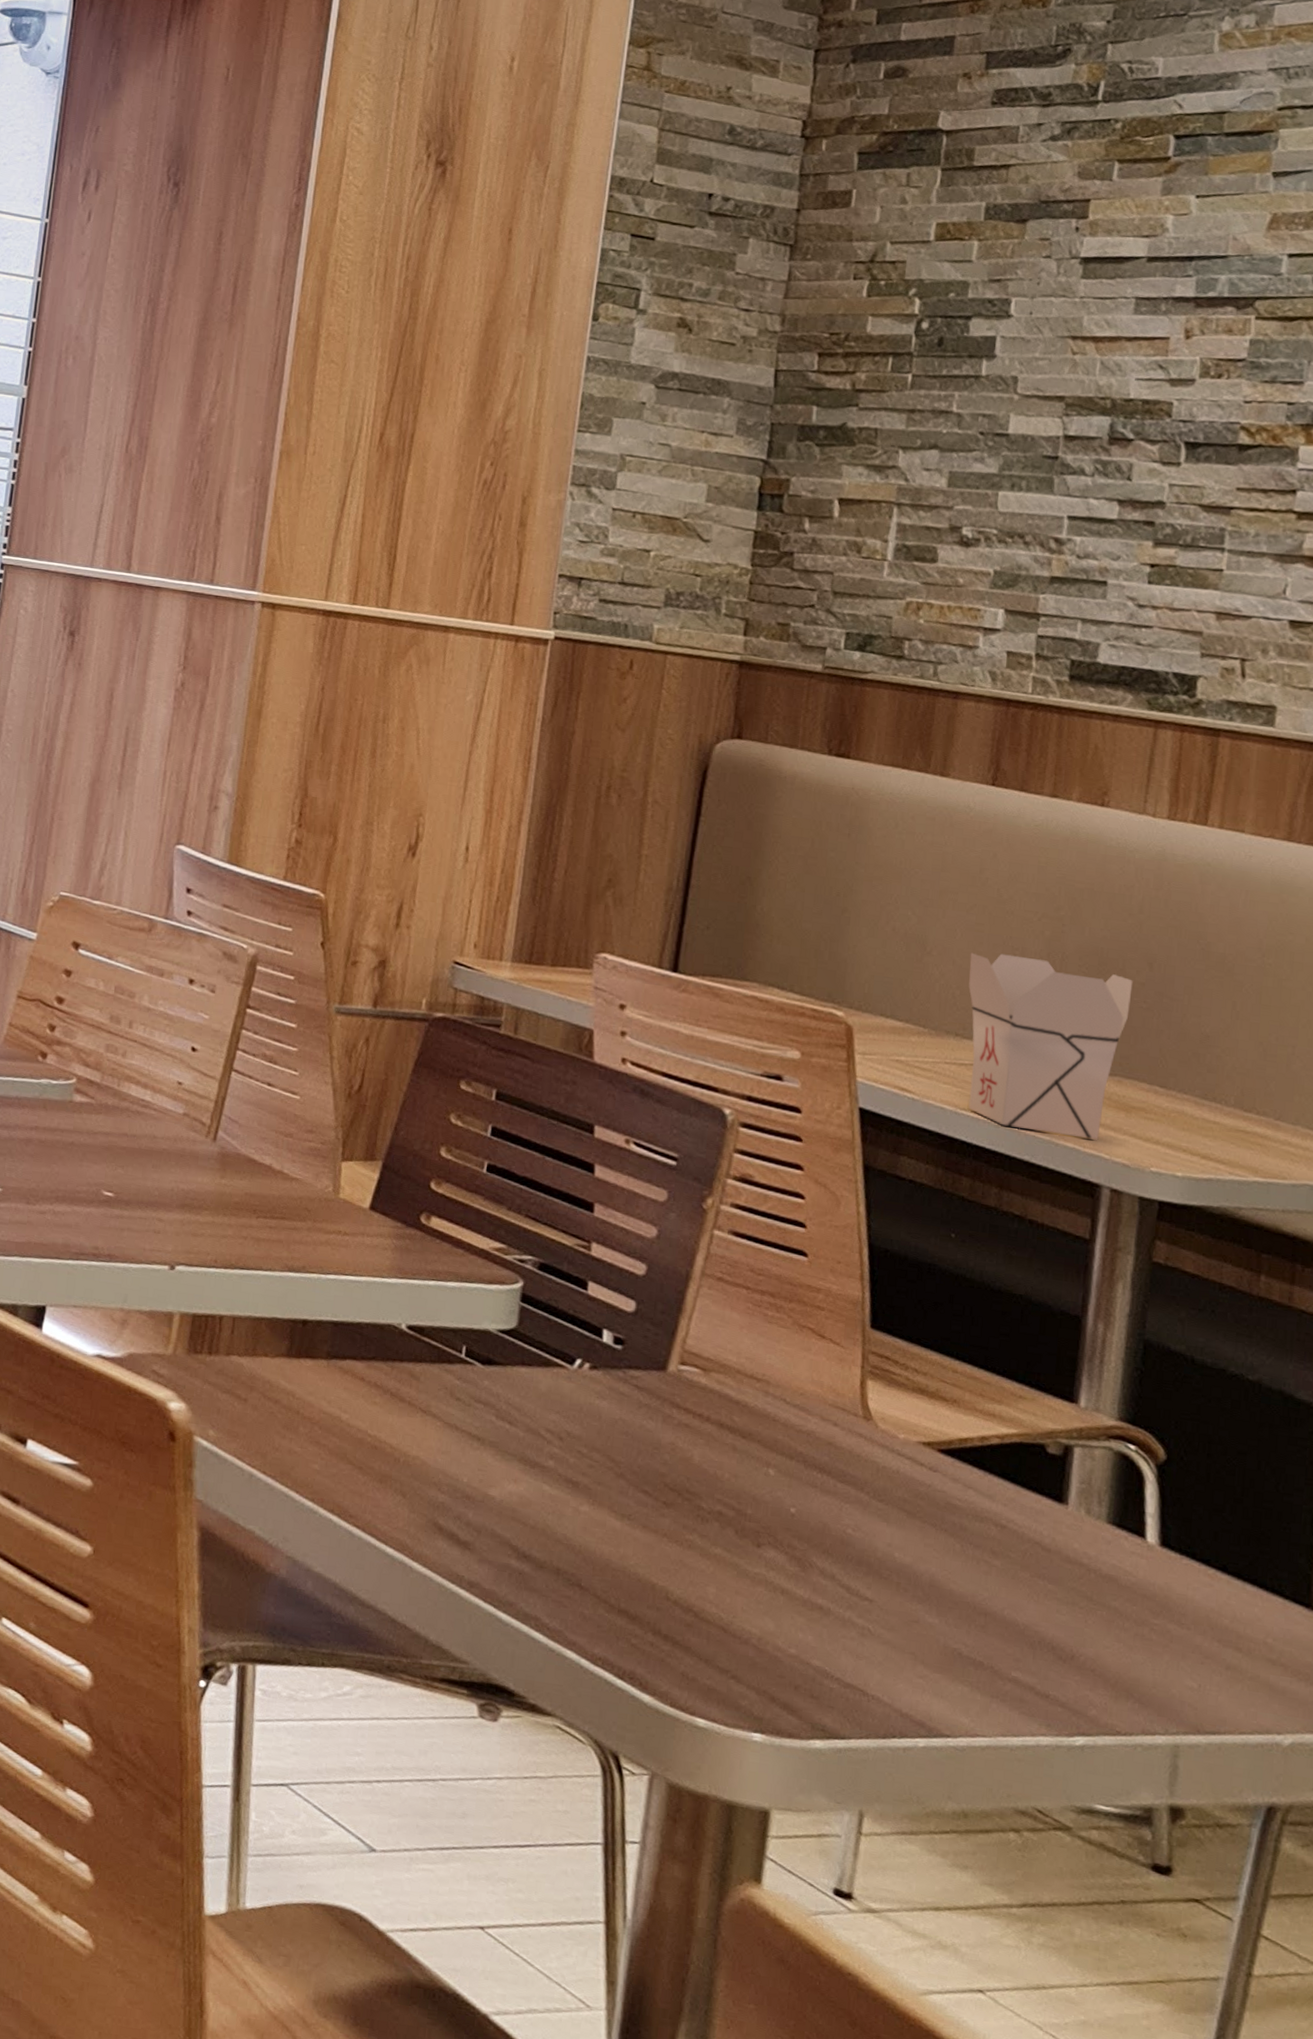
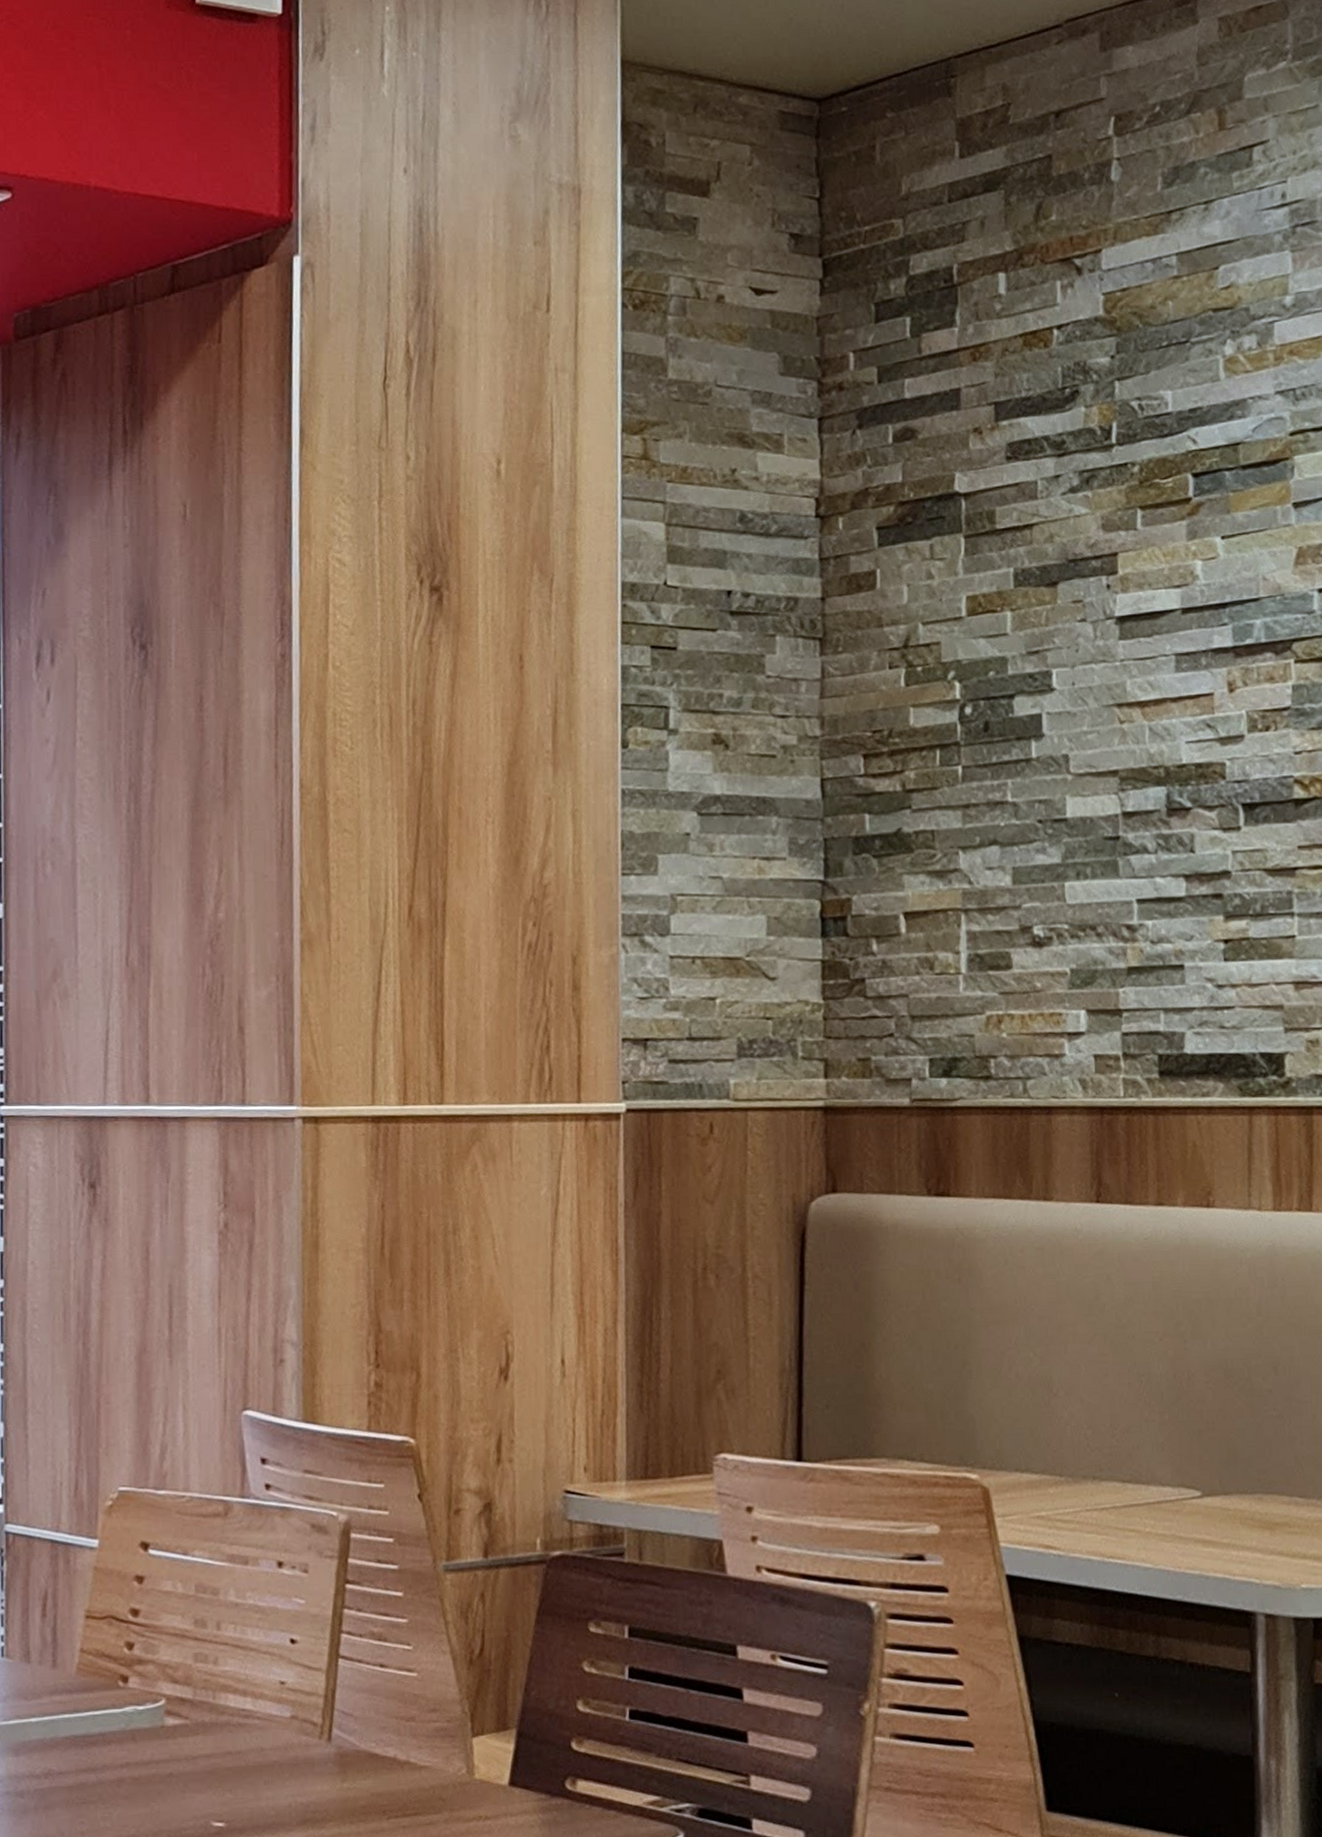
takeout container: present [968,952,1133,1140] -> none [1097,1382,1261,1567]

